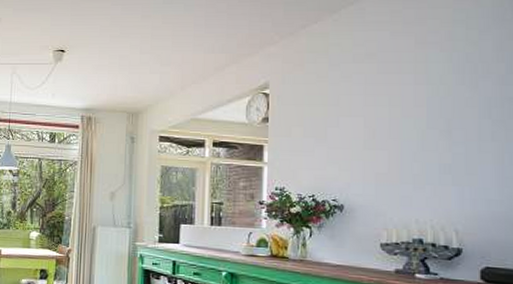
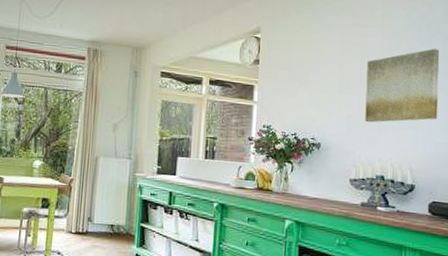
wall art: none [397,92,490,180] -> present [365,48,440,123]

